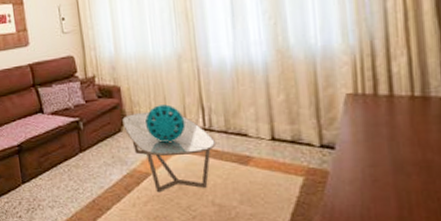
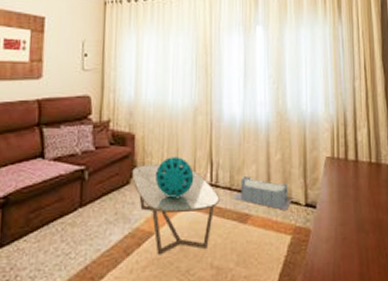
storage bin: none [229,119,301,152] -> present [232,177,291,210]

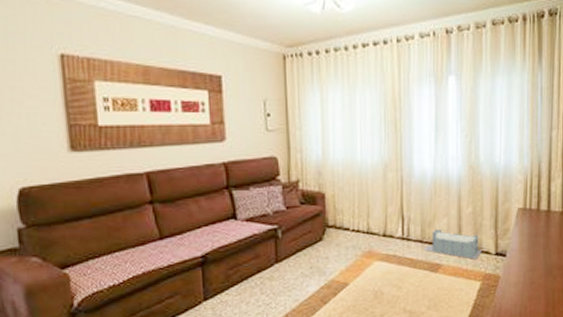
coffee table: present [132,163,221,255] -> none [324,220,412,303]
decorative sphere: present [156,157,194,198] -> none [348,213,386,252]

